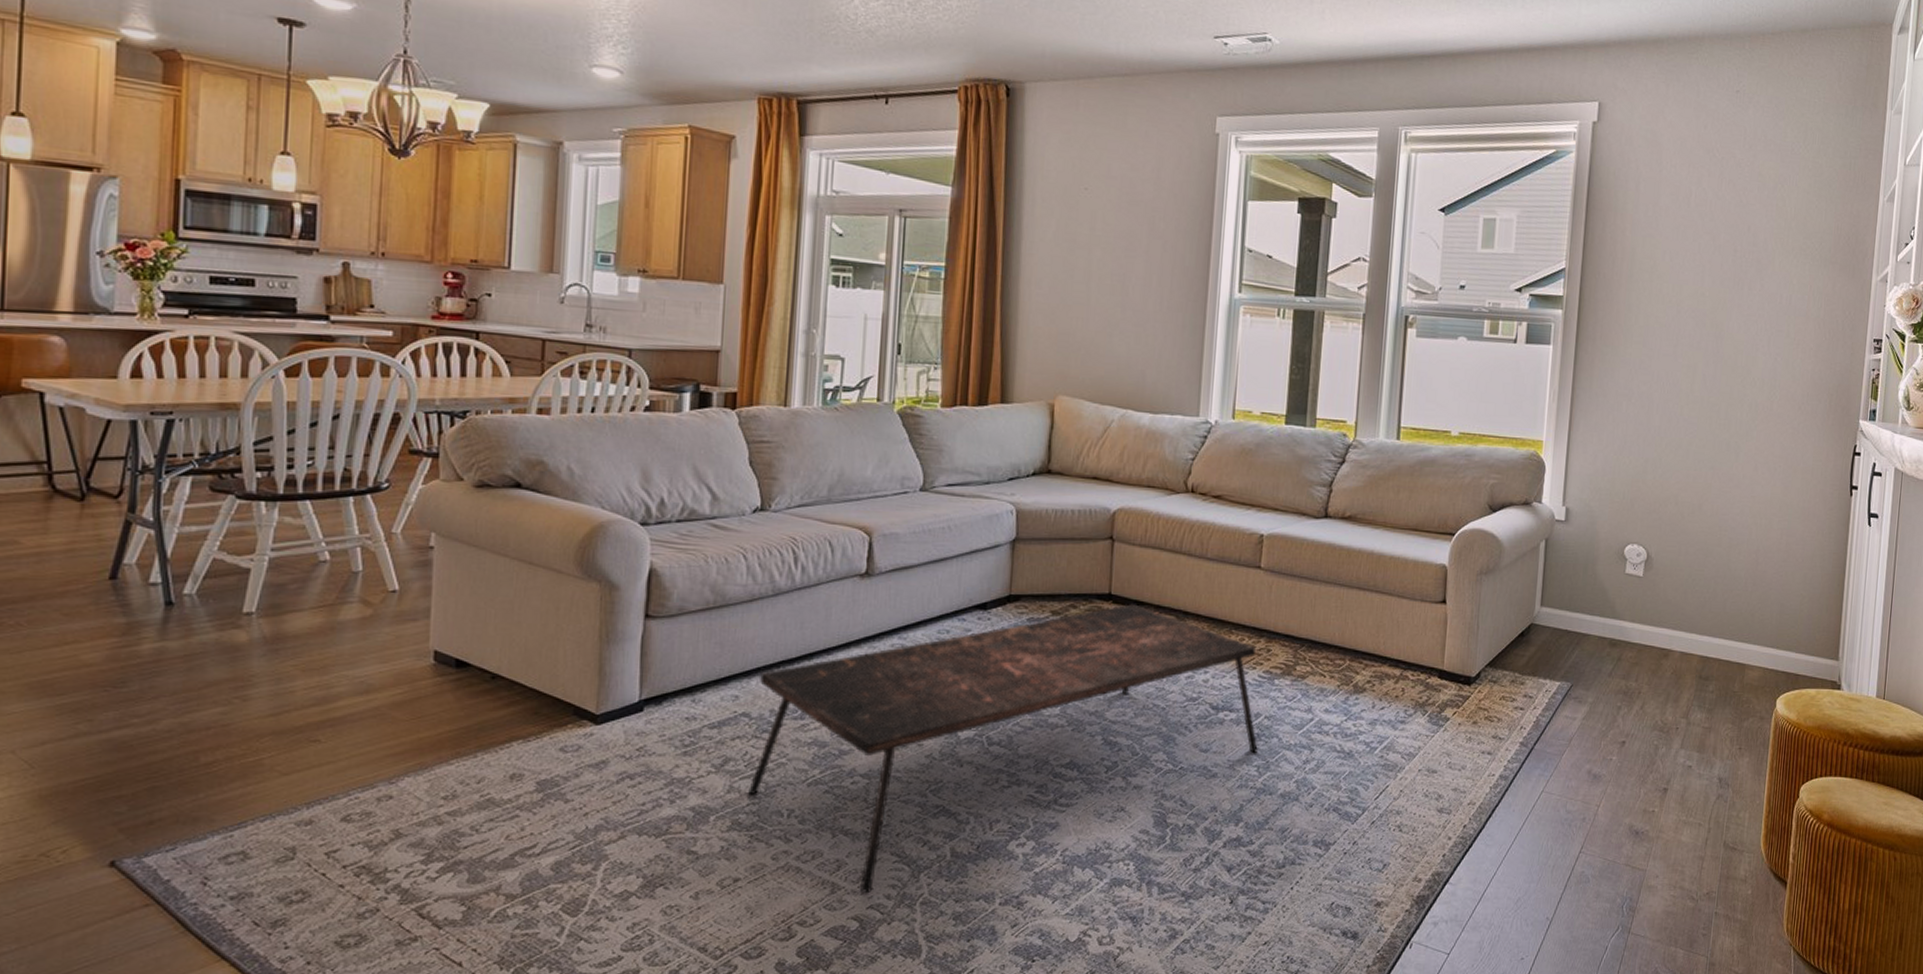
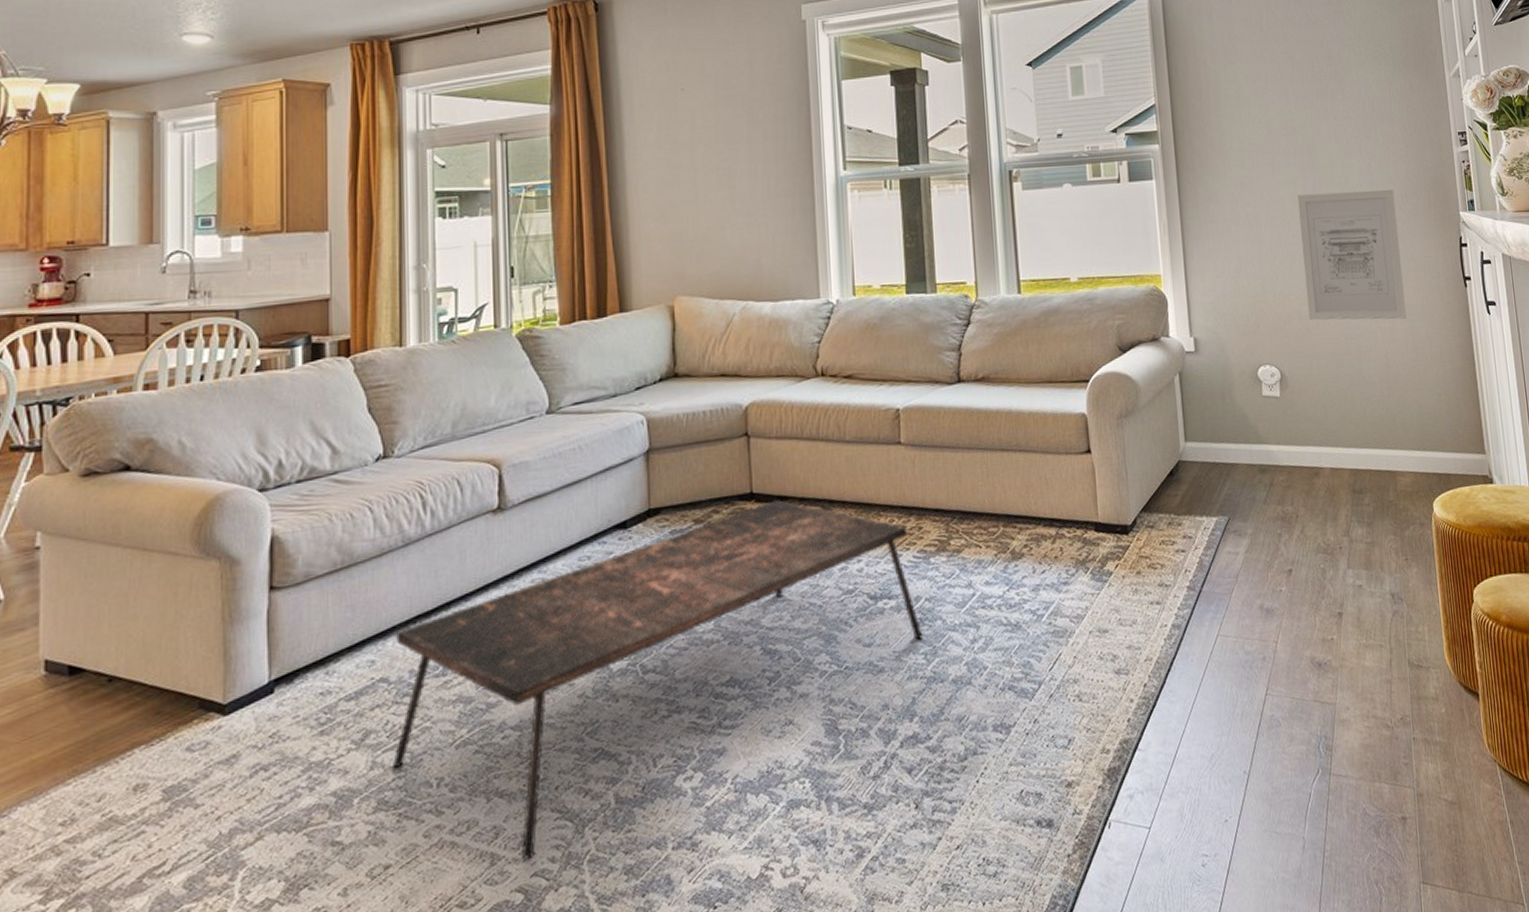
wall art: none [1685,380,1796,519] -> present [1298,190,1406,321]

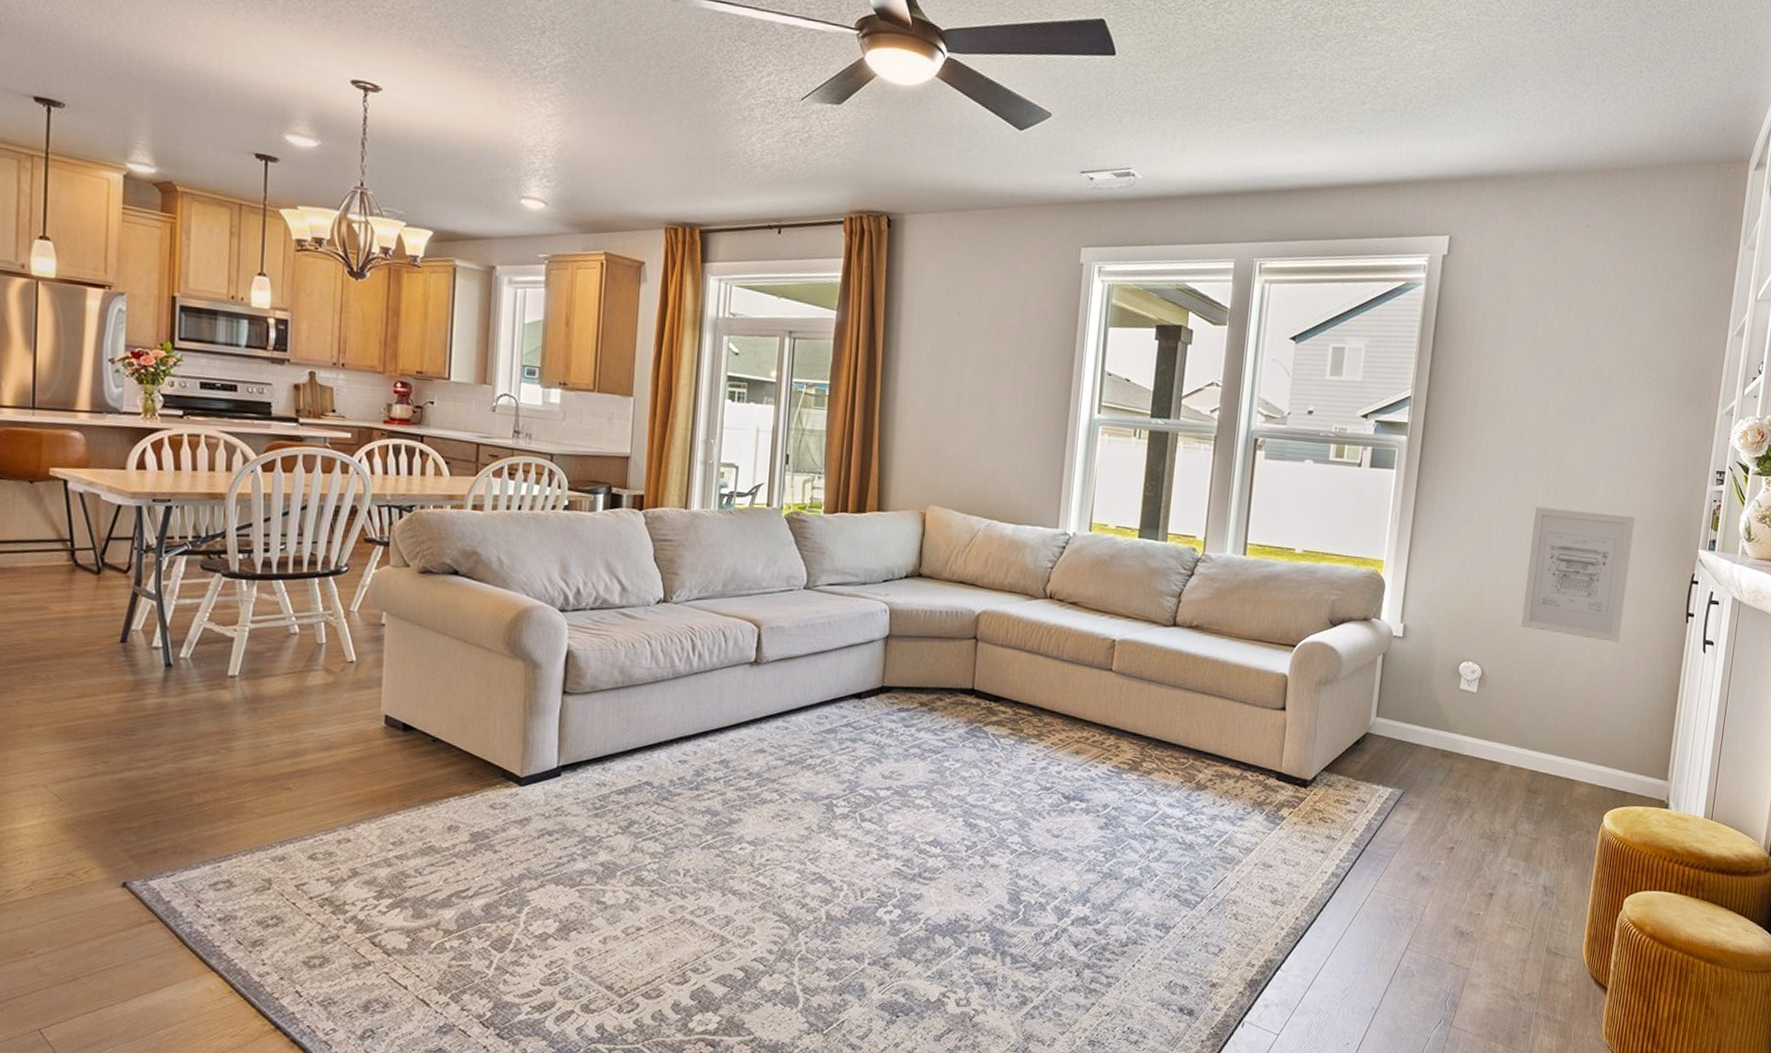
coffee table: present [393,500,923,860] -> none [650,699,1106,947]

